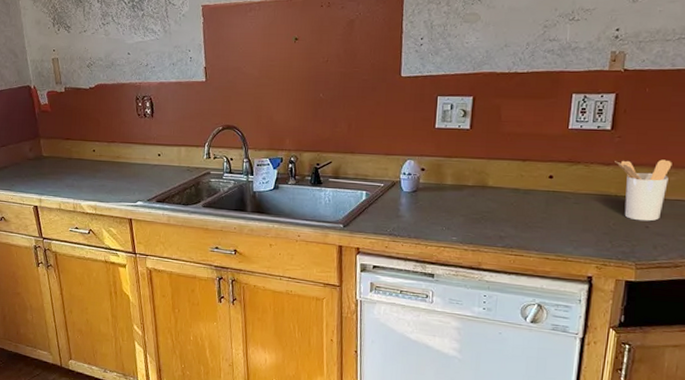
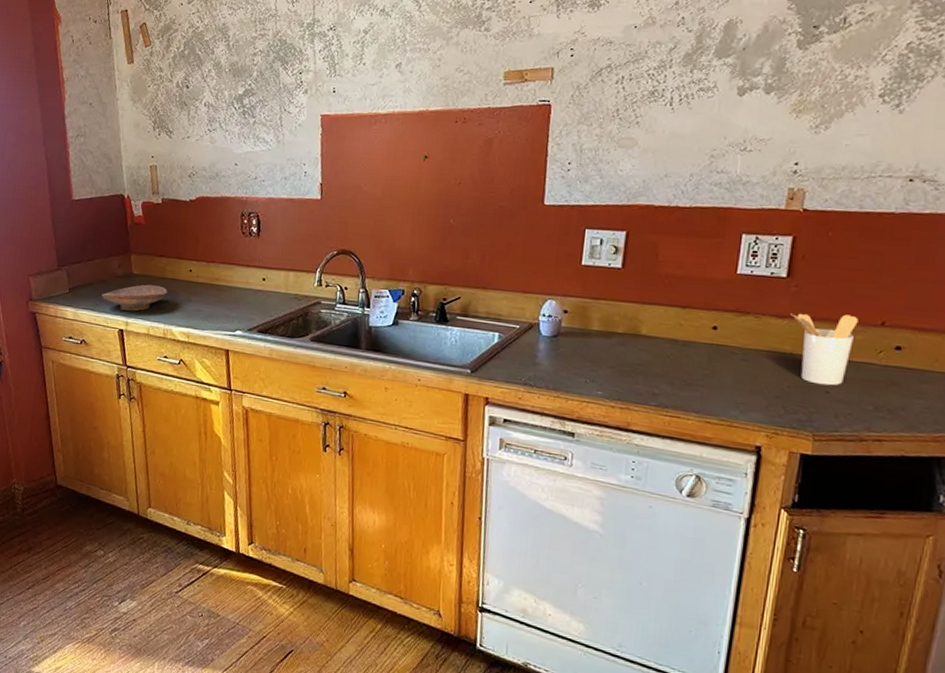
decorative bowl: none [16,165,75,189] -> present [101,284,168,311]

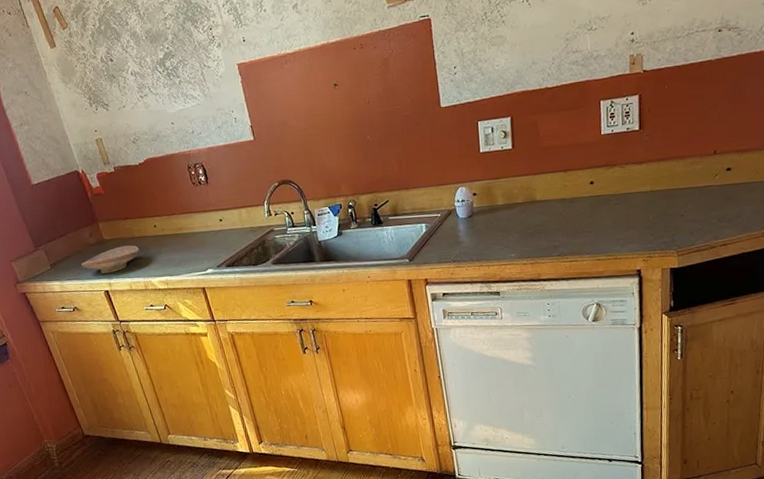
utensil holder: present [790,313,858,386] -> none [646,150,697,211]

